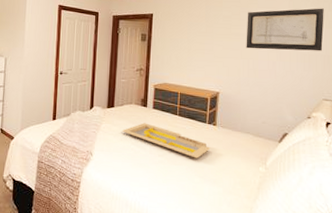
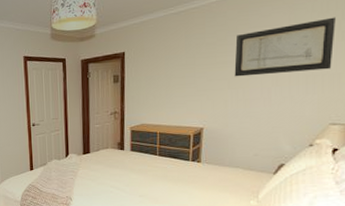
serving tray: present [121,123,211,158] -> none [99,166,195,196]

